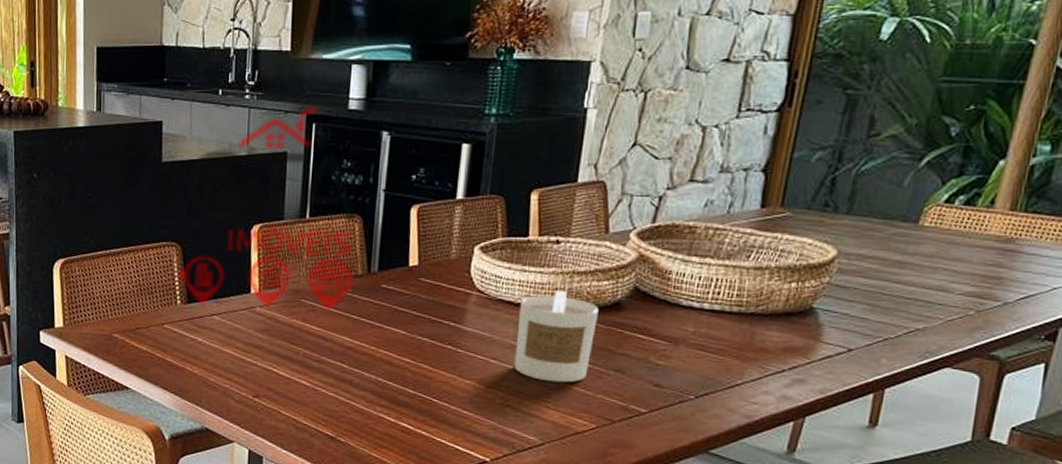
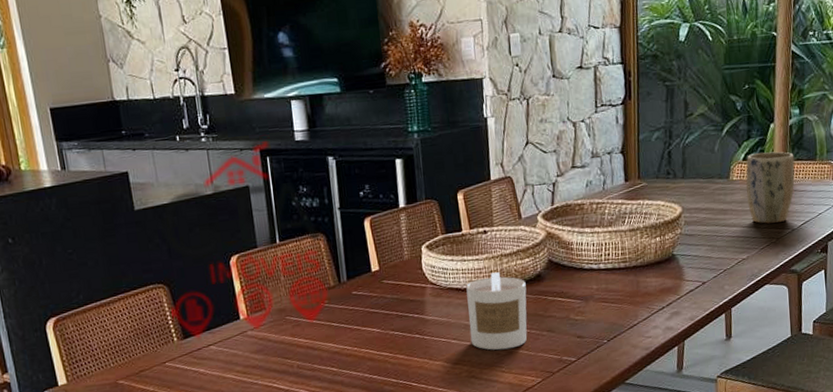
plant pot: none [940,196,1029,290] -> present [745,151,795,224]

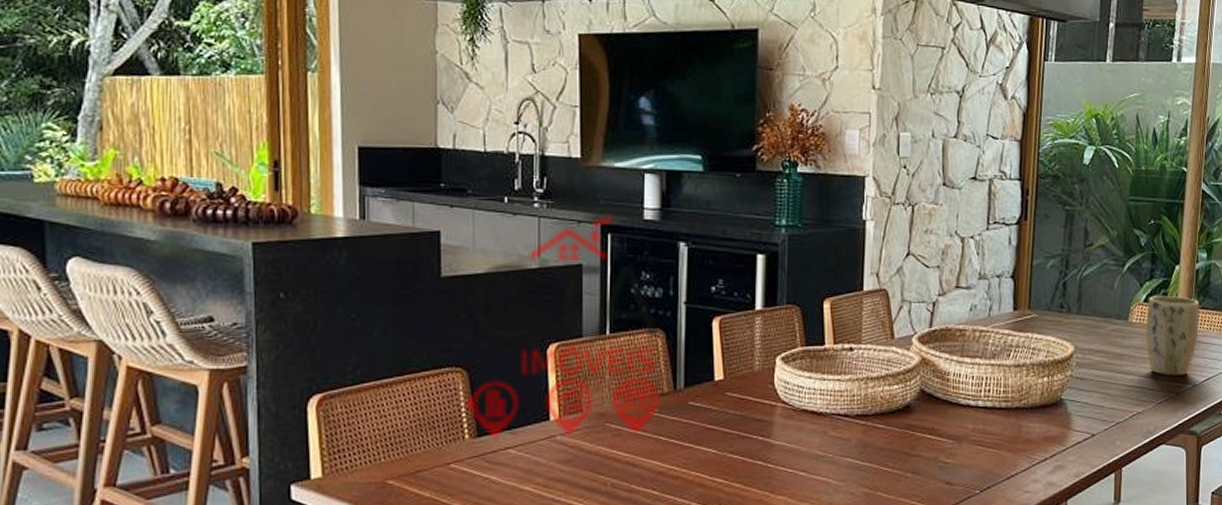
candle: present [466,272,527,350] -> none [822,397,892,490]

